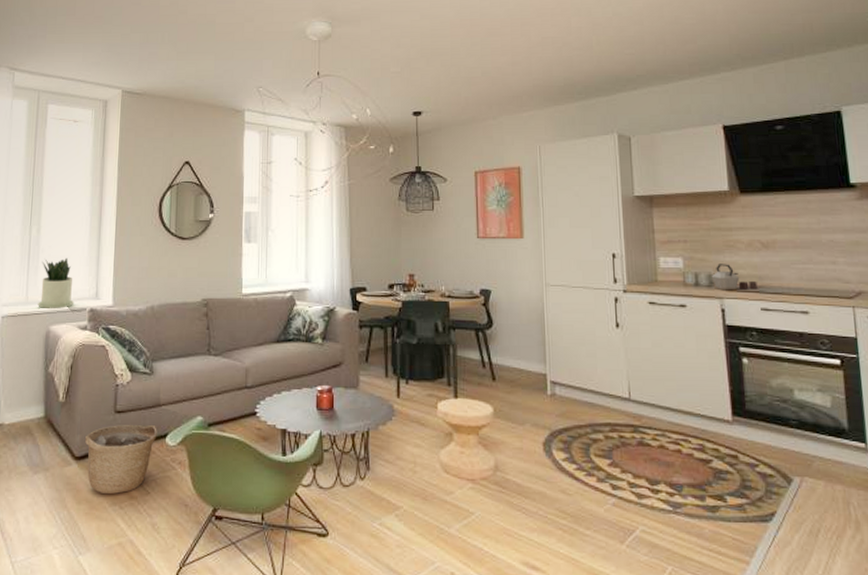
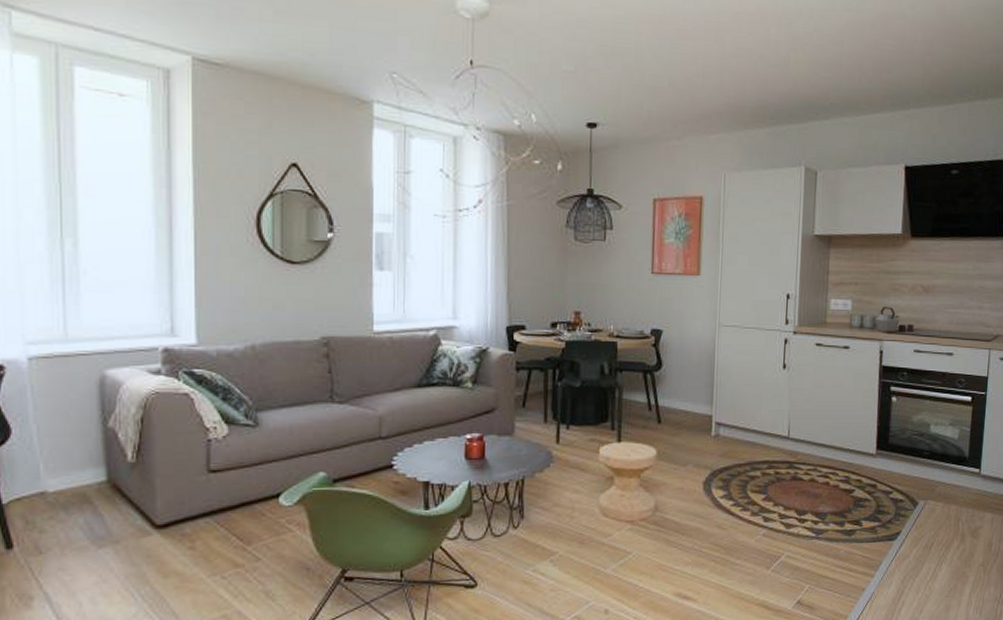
planter: present [38,257,75,310] -> none [84,282,140,349]
basket: present [85,424,157,494] -> none [169,483,267,564]

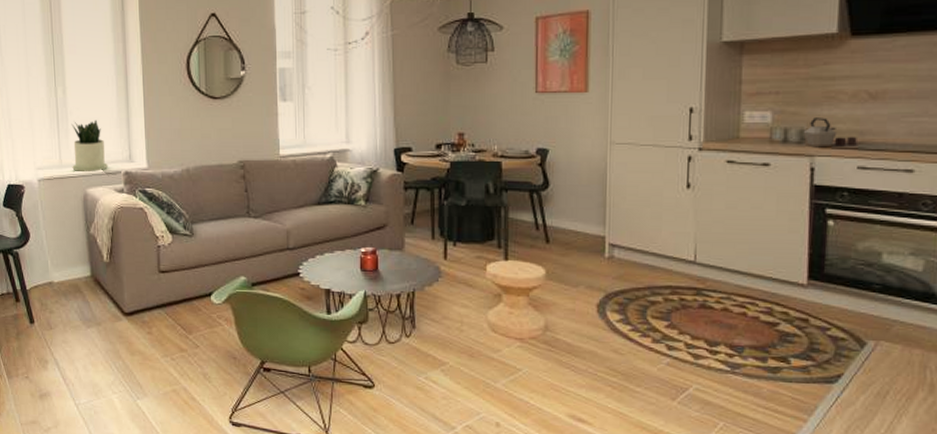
planter: none [84,282,140,349] -> present [71,119,109,173]

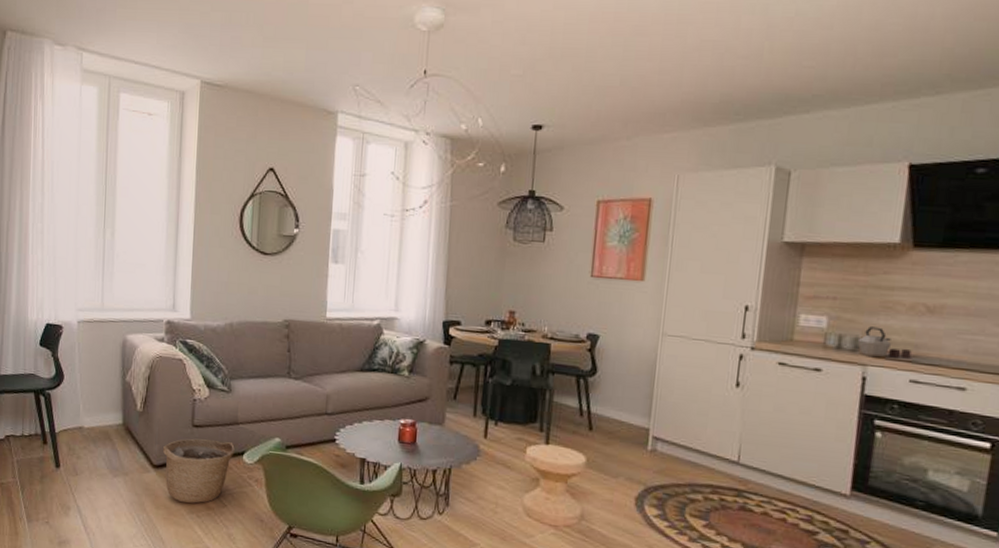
planter: present [71,119,109,173] -> none [114,265,151,319]
basket: none [133,283,202,347] -> present [163,438,235,503]

